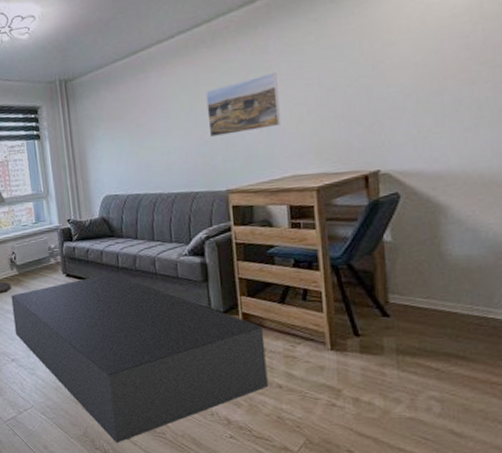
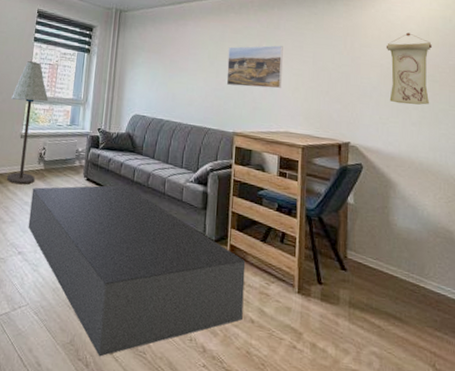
wall scroll: none [419,10,488,108] -> present [386,32,432,105]

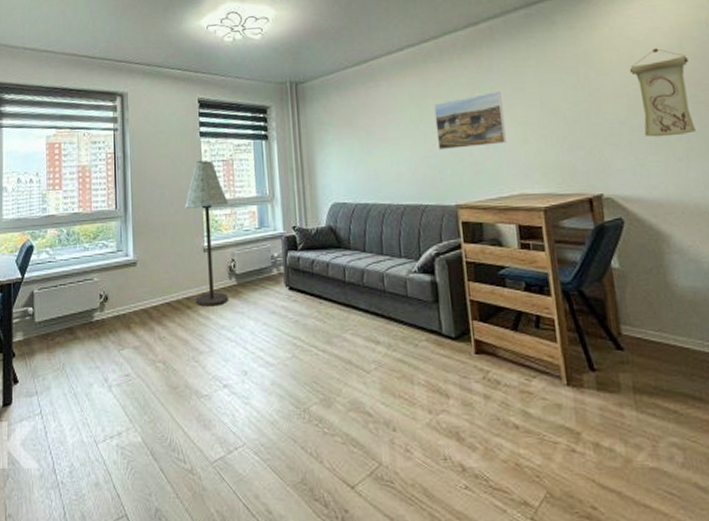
coffee table: present [28,185,246,357] -> none [227,288,504,493]

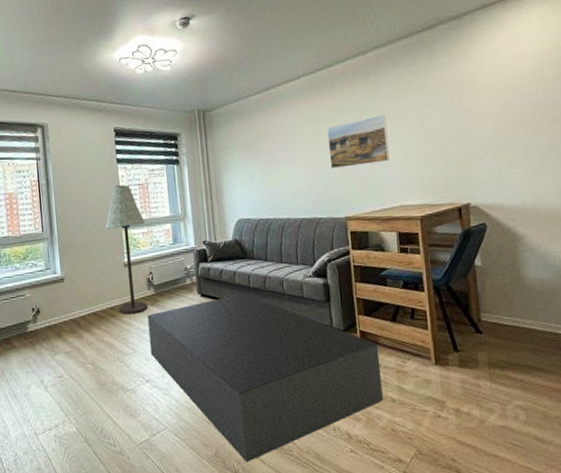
coffee table: none [227,288,504,493] -> present [147,293,383,462]
wall scroll: present [629,48,696,137] -> none [496,72,550,152]

